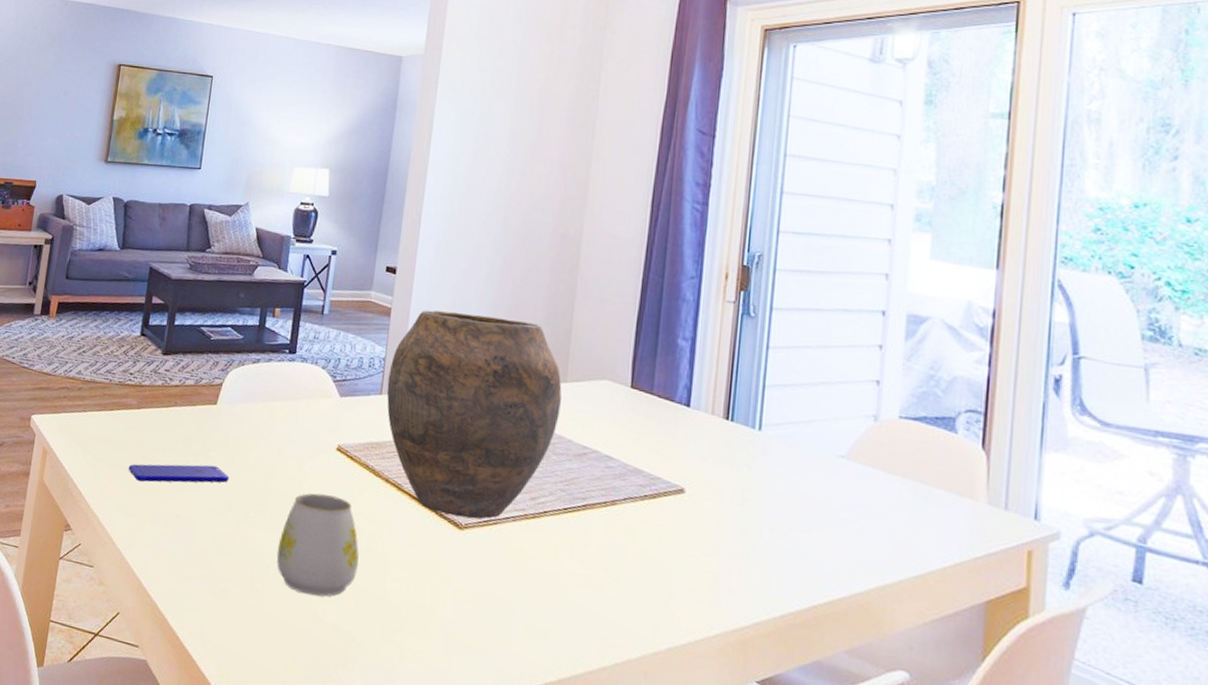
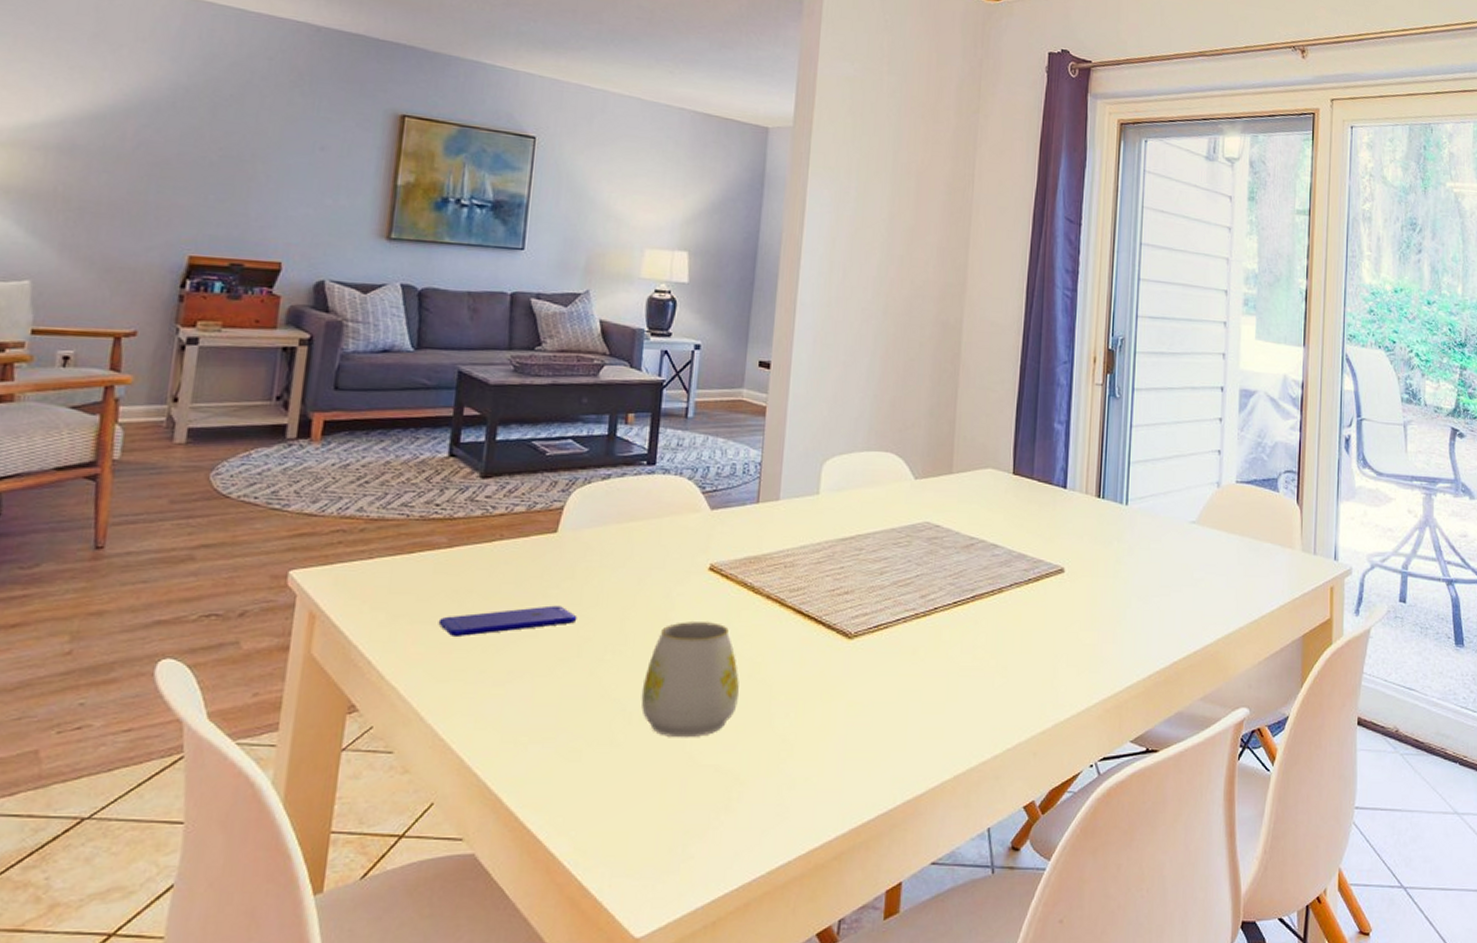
vase: present [386,310,562,519] -> none [764,407,948,626]

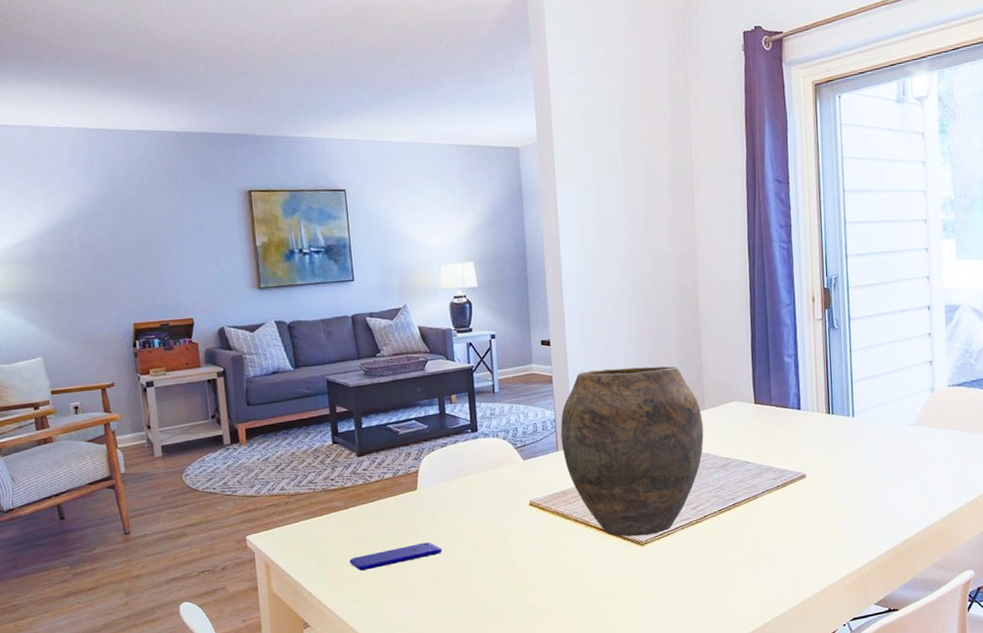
mug: present [641,622,739,738] -> none [496,543,566,628]
vase: none [764,407,948,626] -> present [560,366,704,537]

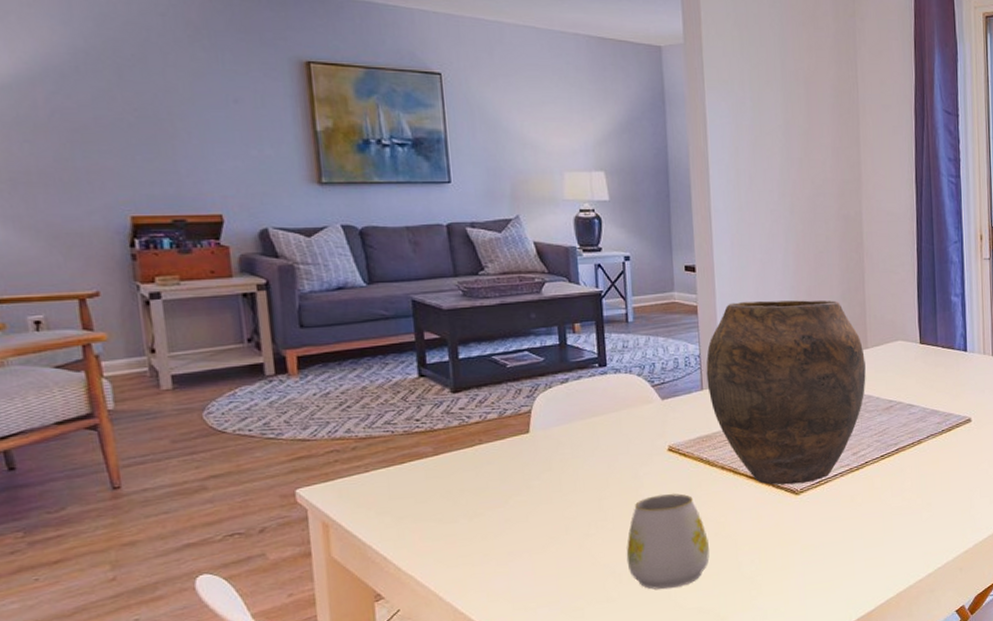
smartphone: present [349,542,442,571] -> none [438,494,560,529]
mug: none [496,543,566,628] -> present [626,494,710,590]

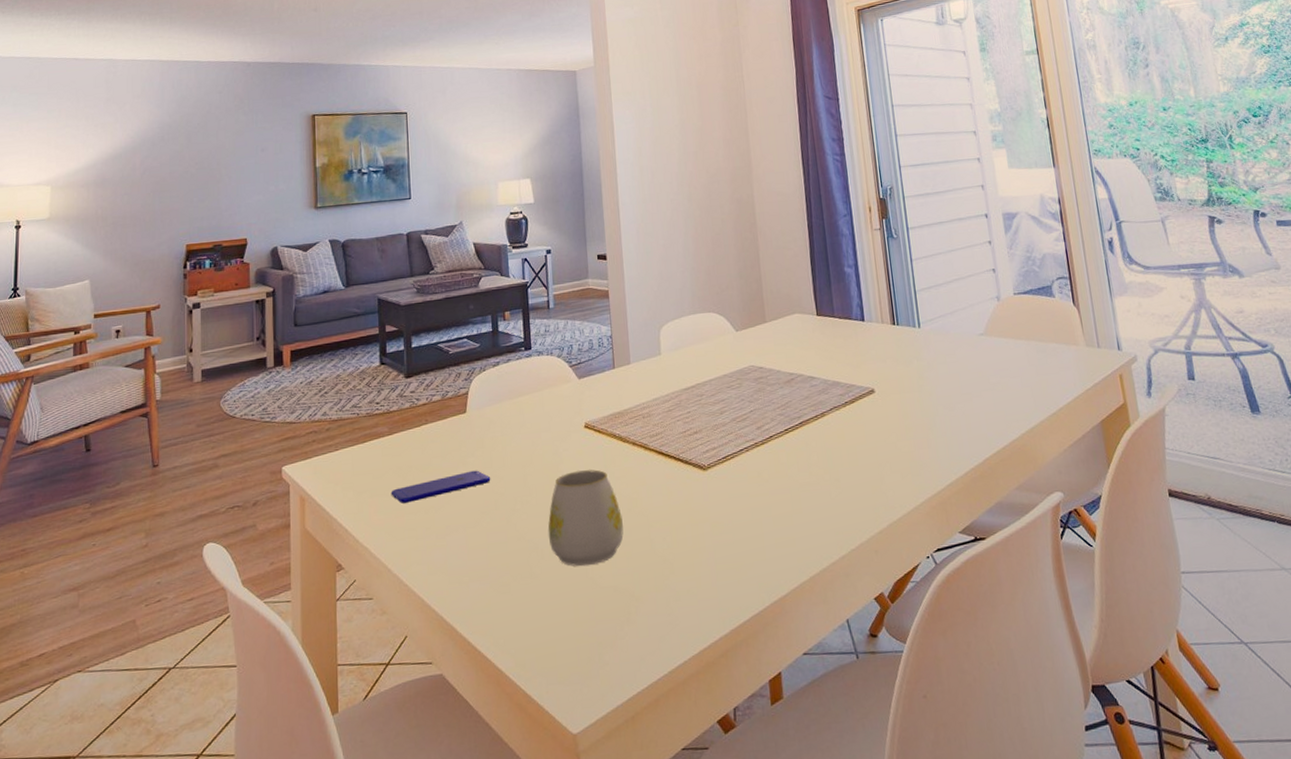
smartphone: none [438,494,560,529] -> present [390,470,491,503]
vase: present [706,300,866,485] -> none [617,278,766,461]

